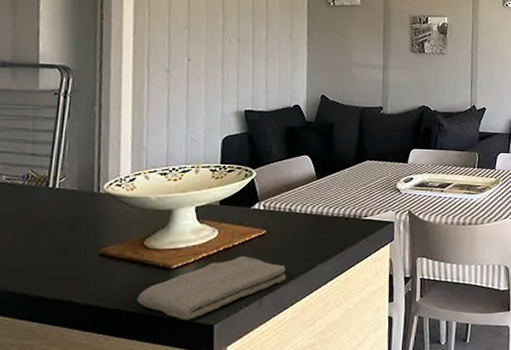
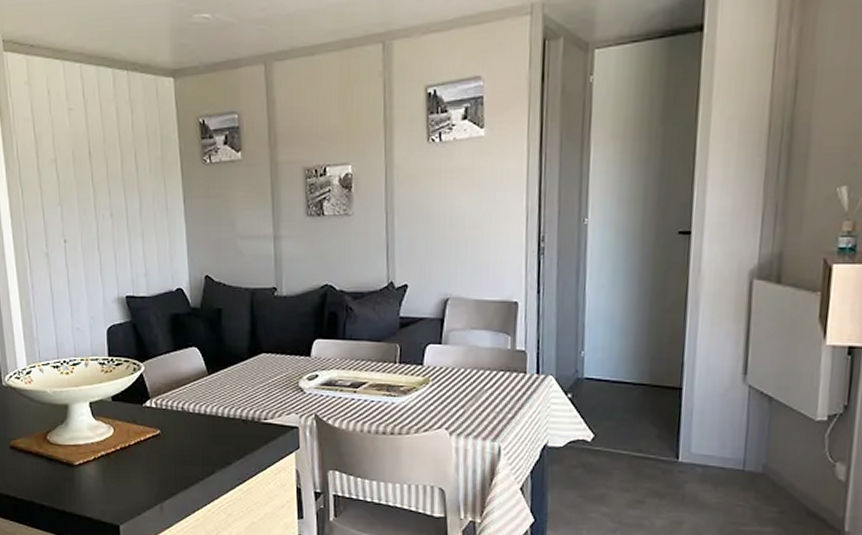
washcloth: present [137,256,287,320] -> none [48,457,186,518]

